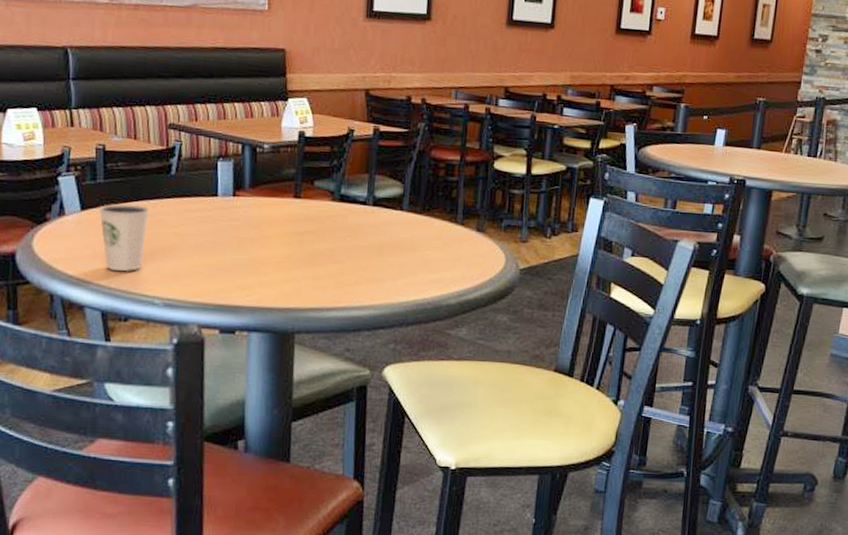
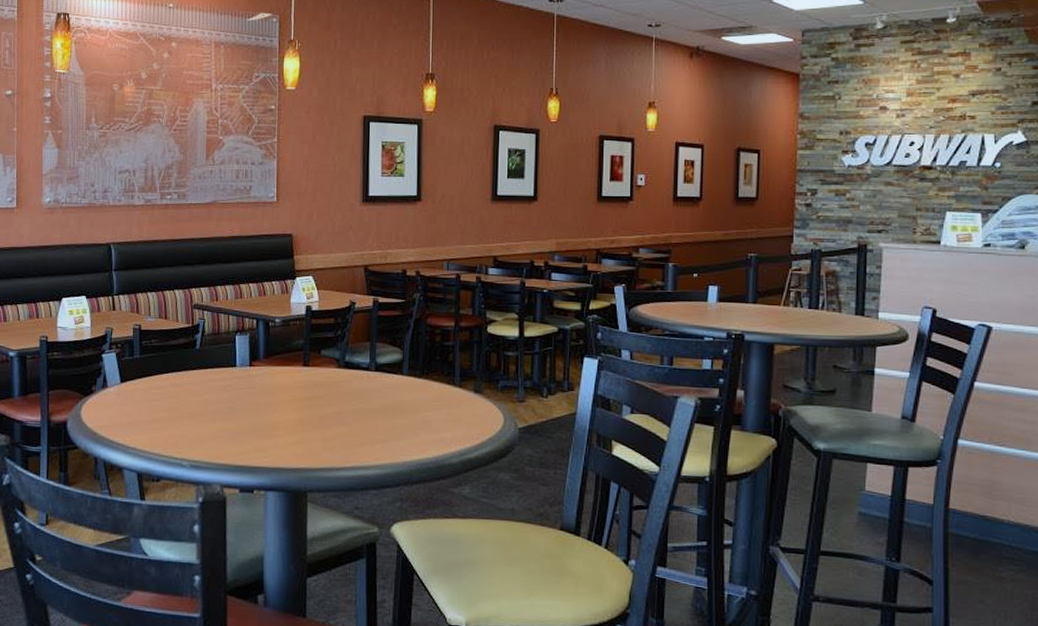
dixie cup: present [99,203,149,272] -> none [135,375,178,437]

